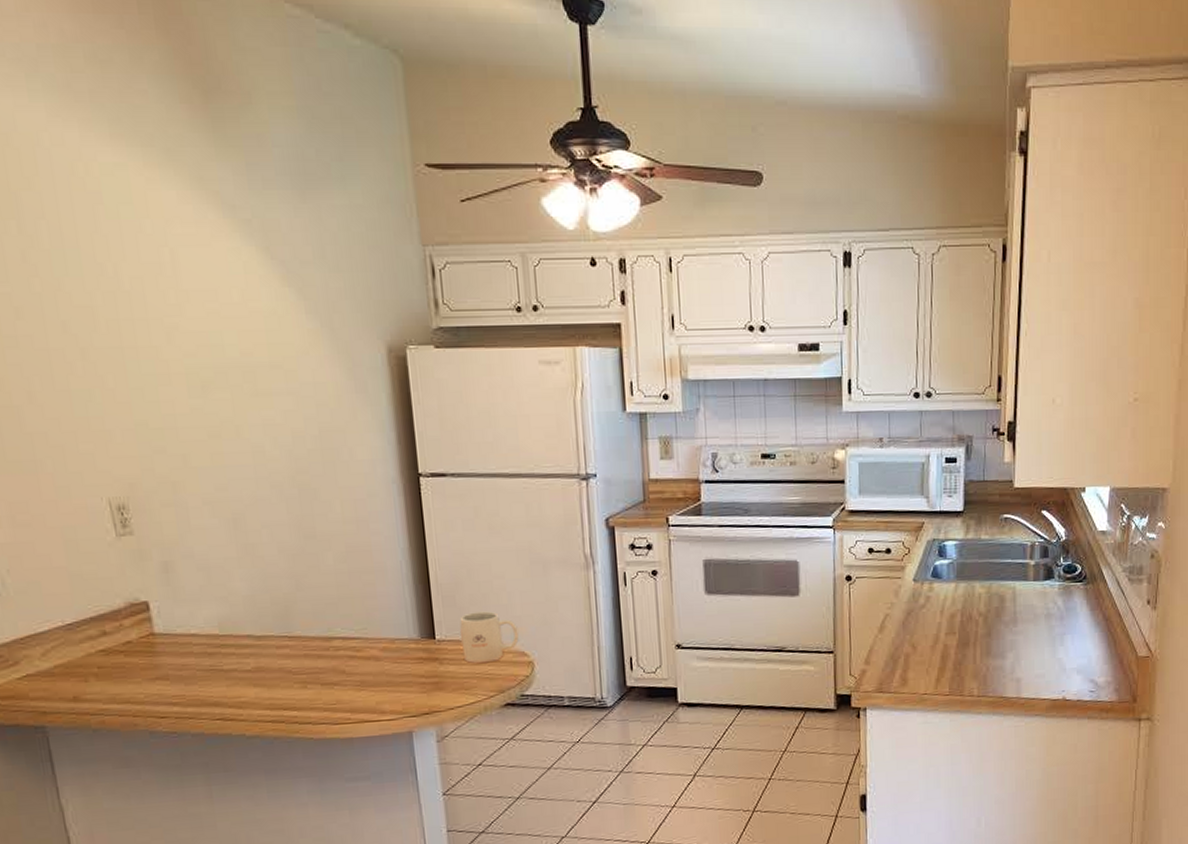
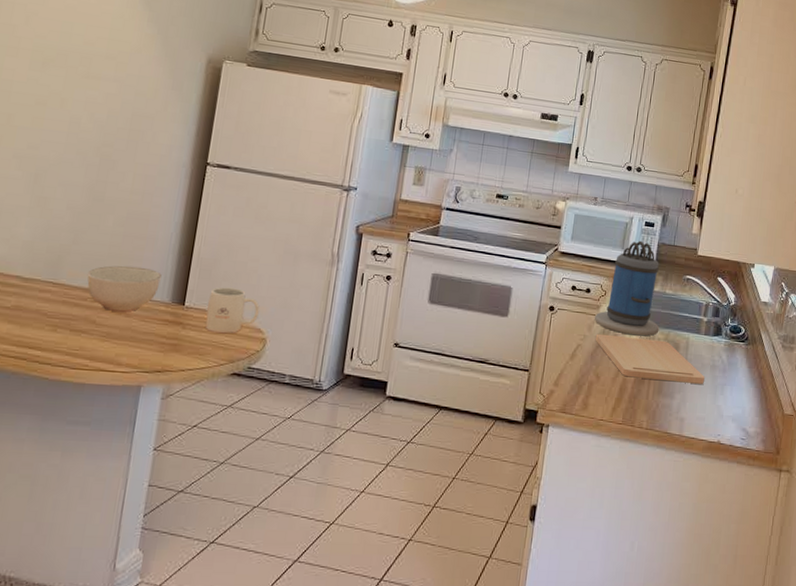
bowl: none [321,604,403,657] -> present [87,265,161,312]
canister: none [900,481,979,595] -> present [594,240,659,336]
cutting board: none [904,594,1039,643] -> present [595,333,705,384]

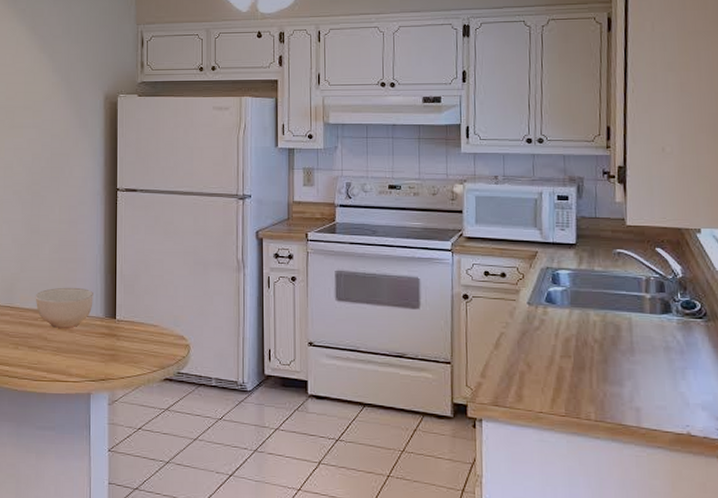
mug: present [205,287,260,334] -> none [135,300,180,343]
canister: present [594,240,659,336] -> none [514,216,593,319]
cutting board: present [595,333,705,384] -> none [519,320,659,369]

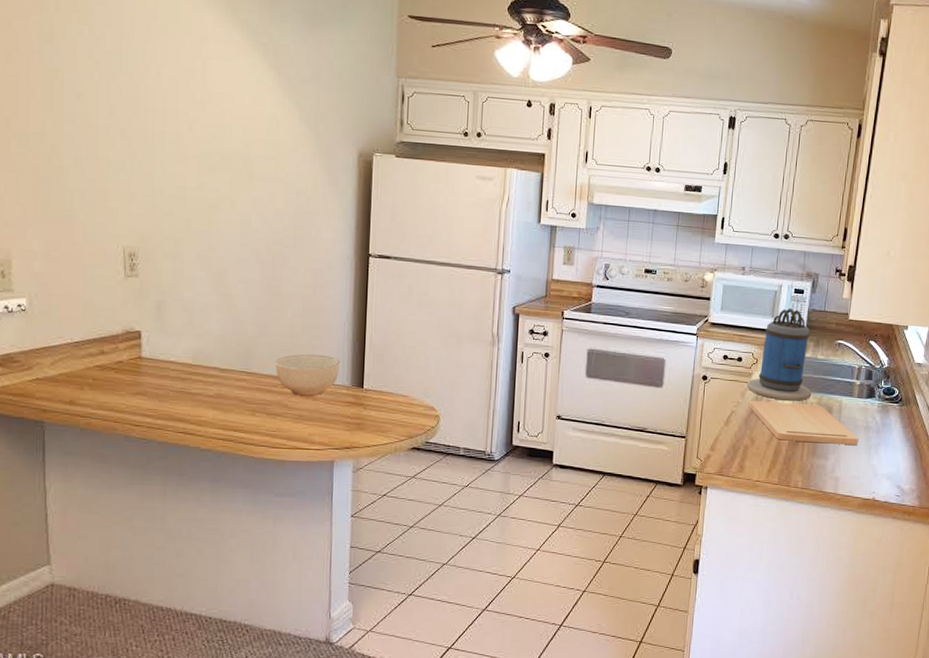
canister: none [514,216,593,319] -> present [746,307,812,401]
cutting board: none [519,320,659,369] -> present [748,400,859,445]

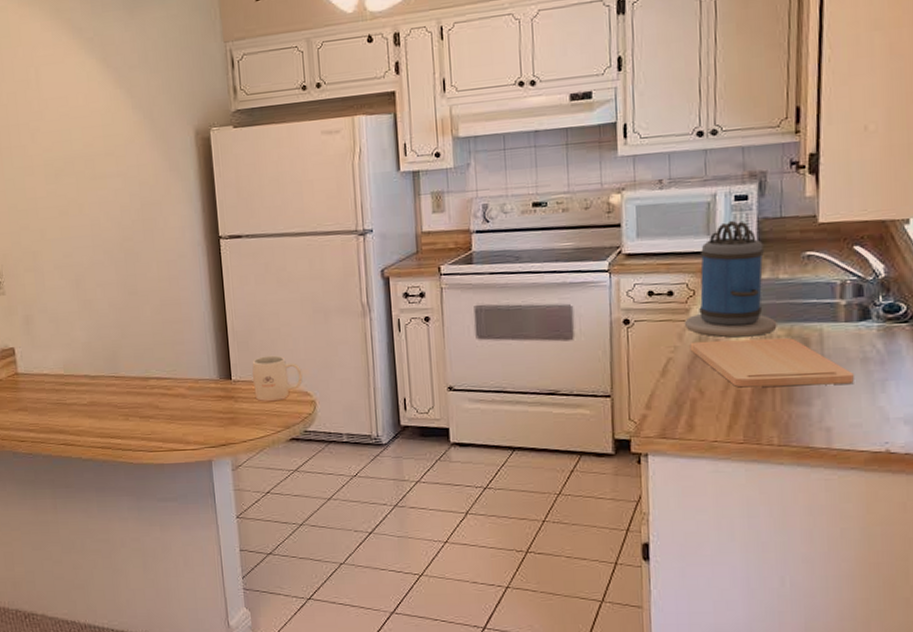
bowl: present [275,354,340,396] -> none [140,349,205,395]
mug: none [383,370,431,413] -> present [252,355,303,402]

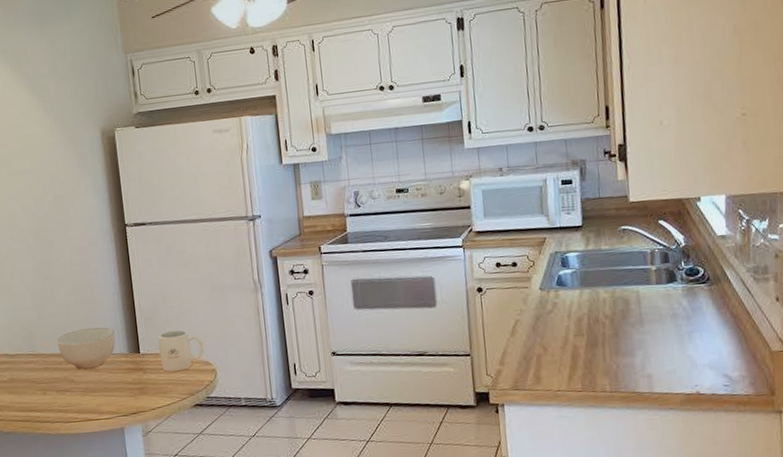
bowl: none [140,349,205,395] -> present [56,327,116,369]
canister: present [684,220,777,338] -> none [527,201,603,301]
cutting board: present [690,337,854,388] -> none [533,299,667,343]

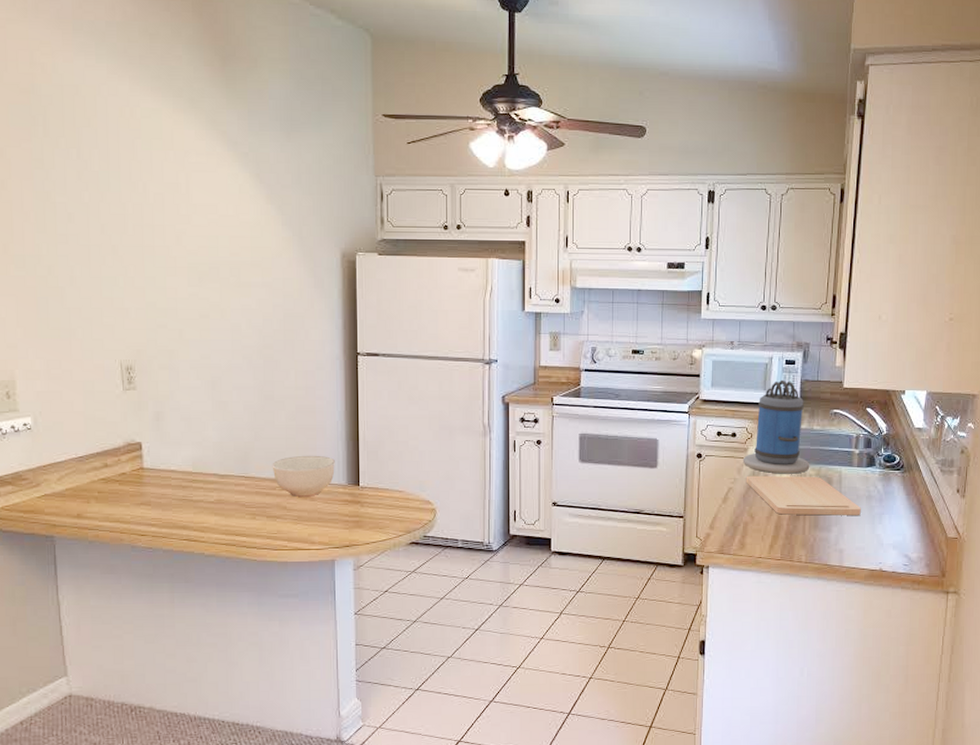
mug: present [158,329,204,373] -> none [380,466,425,508]
canister: none [527,201,603,301] -> present [742,379,810,474]
cutting board: none [533,299,667,343] -> present [746,475,861,516]

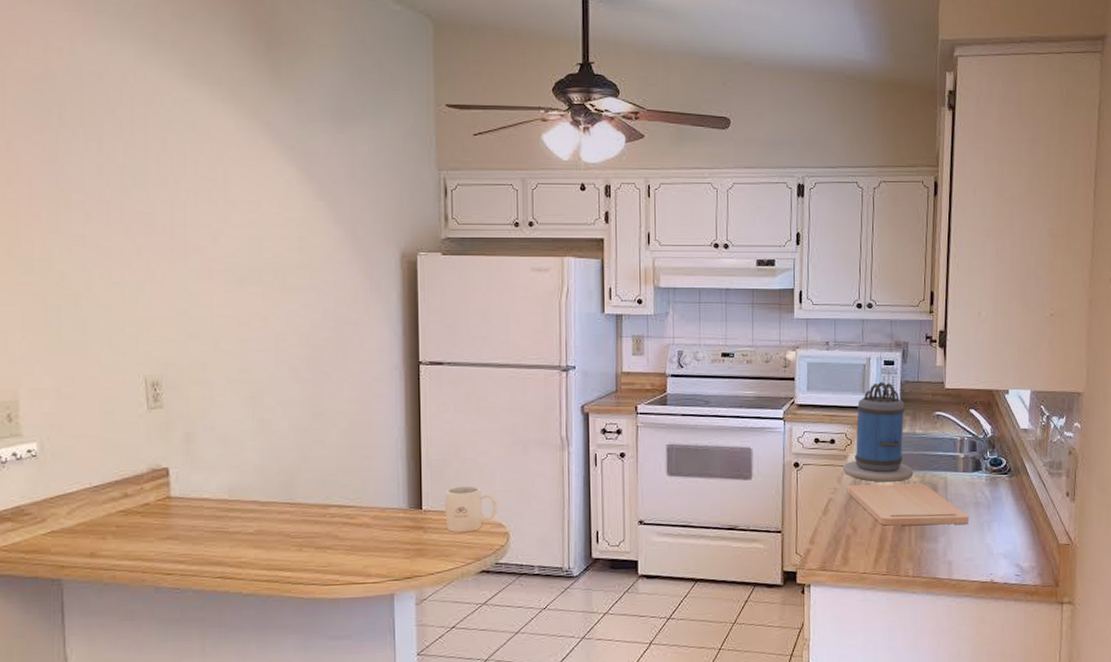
bowl: present [272,455,335,497] -> none [321,476,394,524]
mug: none [380,466,425,508] -> present [445,485,497,533]

